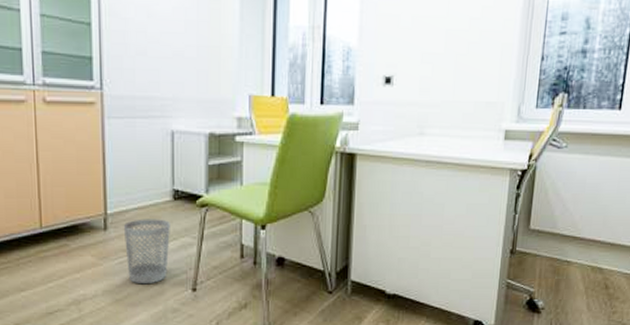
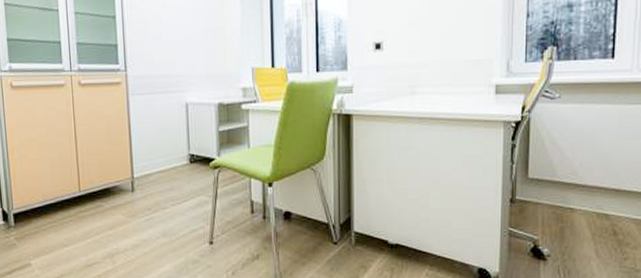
wastebasket: present [123,219,170,285] -> none [148,180,188,239]

